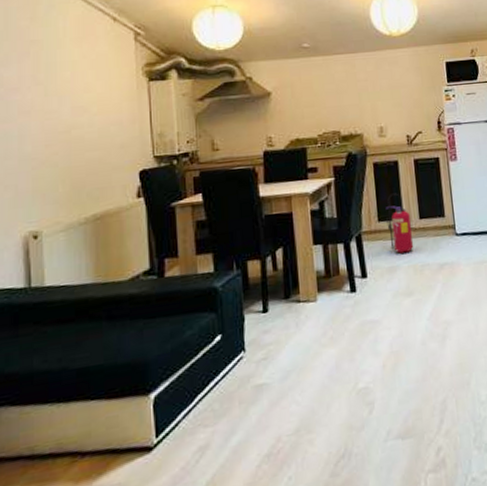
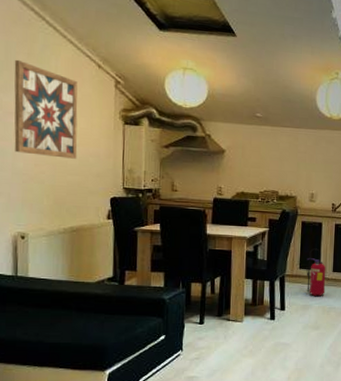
wall art: none [15,26,96,135] -> present [14,59,78,159]

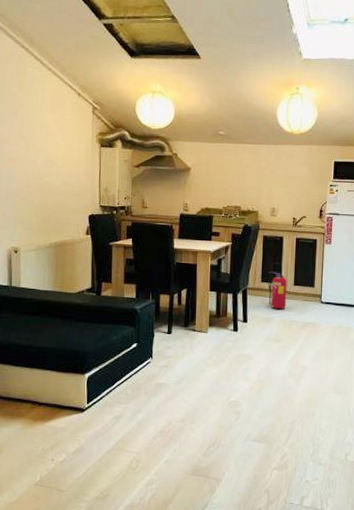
wall art: present [14,59,78,159] -> none [8,92,61,180]

